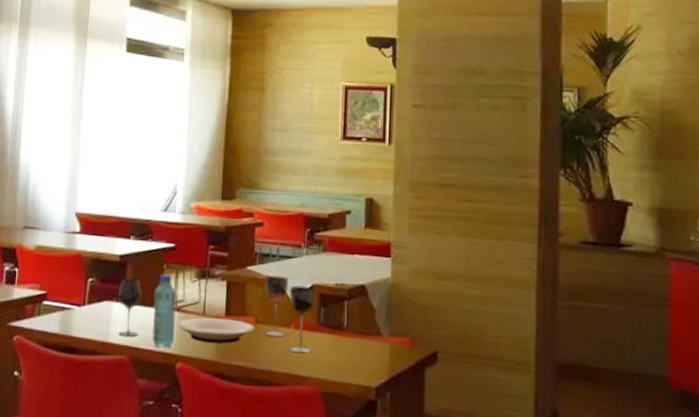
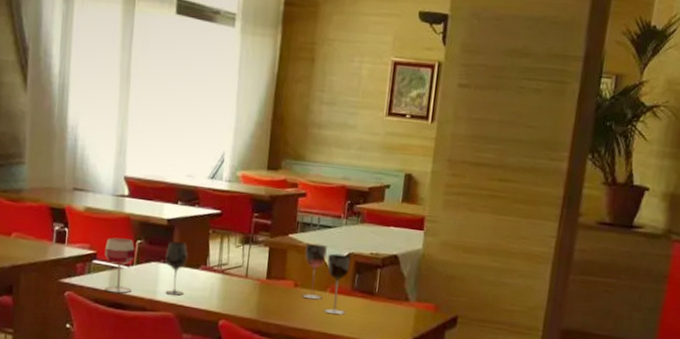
wineglass: none [55,276,87,337] -> present [104,237,135,294]
water bottle: present [152,274,177,348] -> none [197,238,221,307]
plate: present [176,317,254,344] -> none [220,280,293,304]

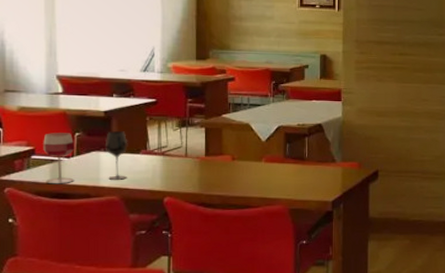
wineglass: present [302,243,327,300] -> none [238,120,258,170]
wine glass: present [324,253,352,315] -> none [259,128,281,181]

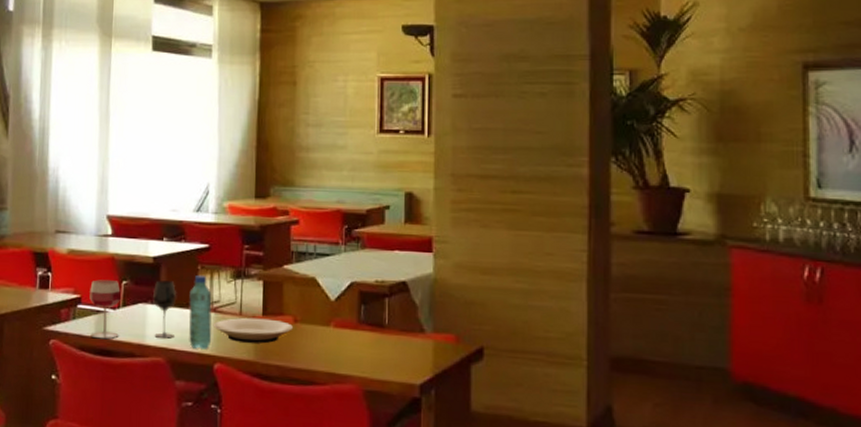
water bottle: none [139,125,161,187] -> present [188,274,212,349]
plate: none [161,158,231,179] -> present [212,317,293,344]

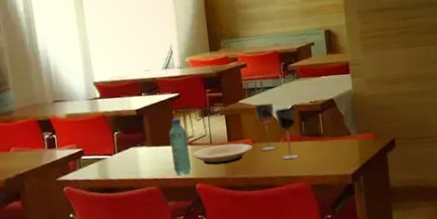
wineglass: present [89,279,121,340] -> none [89,133,118,181]
wine glass: present [153,280,177,339] -> none [140,126,162,173]
wineglass: none [302,273,326,336] -> present [254,103,277,151]
wine glass: none [327,283,355,352] -> present [275,107,300,160]

